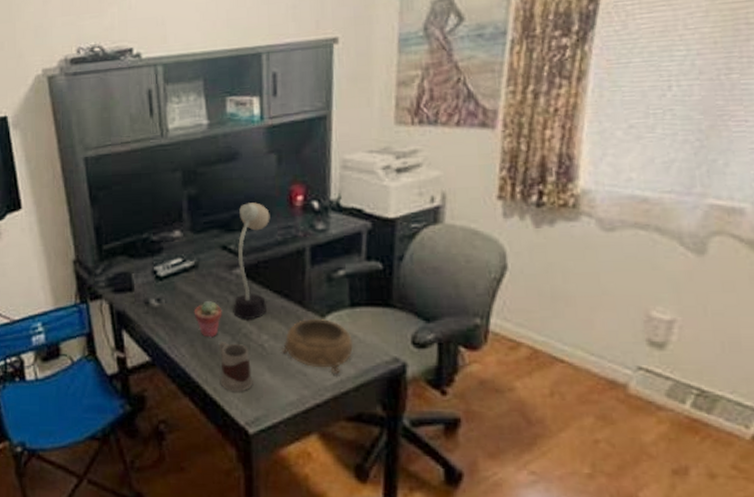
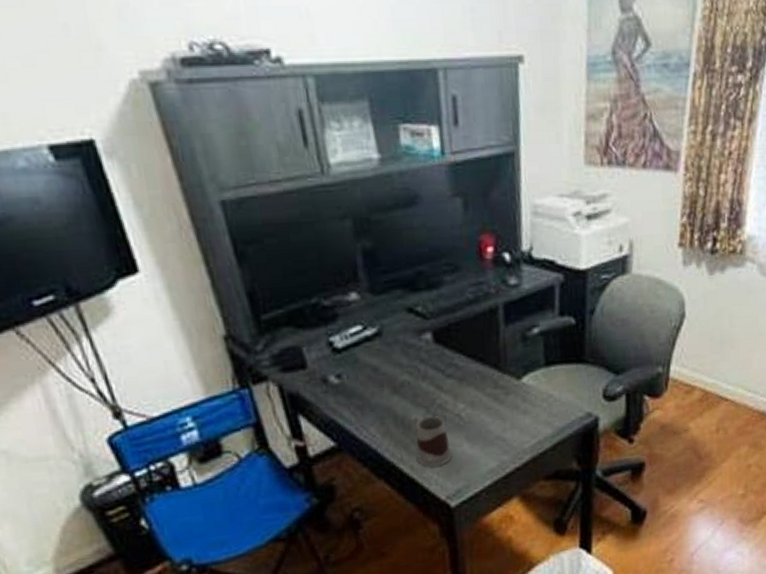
potted succulent: present [194,300,222,338] -> none [381,371,414,413]
desk lamp: present [233,202,270,319] -> none [424,256,461,389]
decorative bowl: present [282,319,353,374] -> none [479,381,549,436]

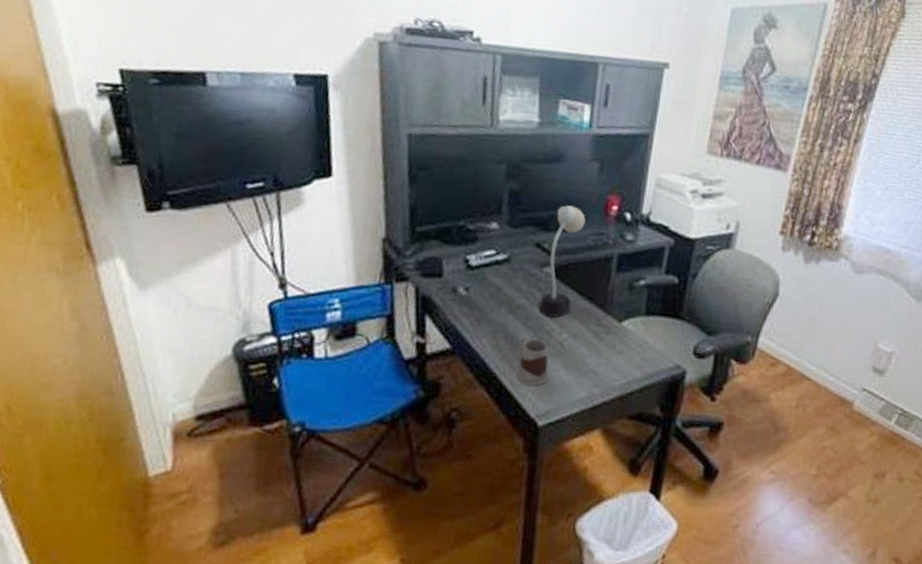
desk lamp: none [424,256,461,389] -> present [538,205,586,317]

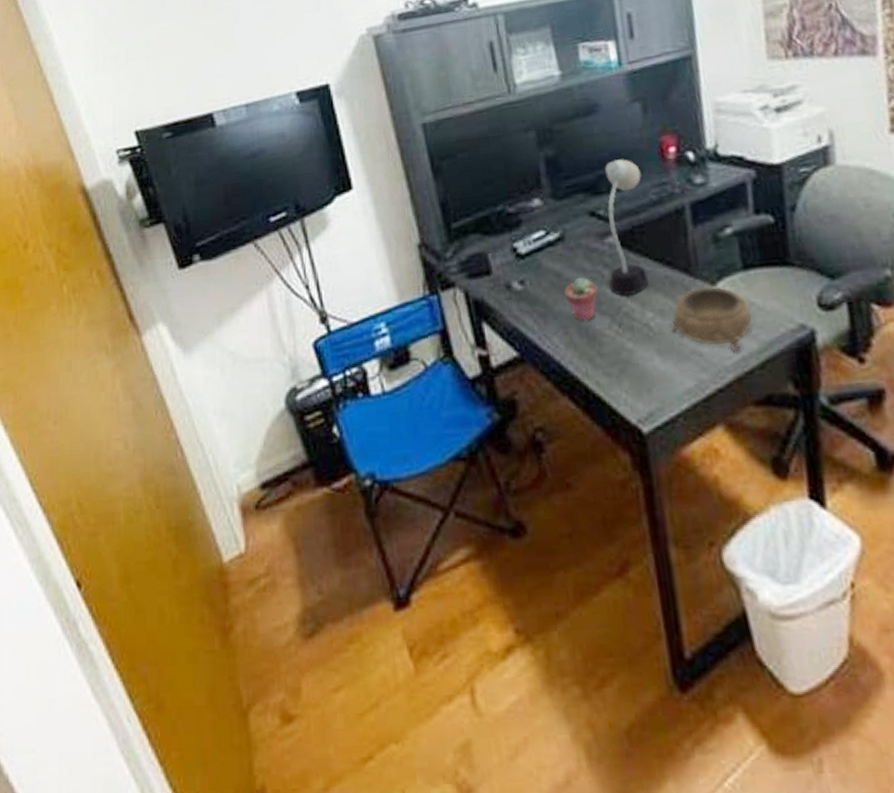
potted succulent: none [500,294,528,332] -> present [564,276,598,322]
mug: present [516,336,549,386] -> none [598,324,642,384]
decorative bowl: none [579,322,643,375] -> present [671,287,752,351]

